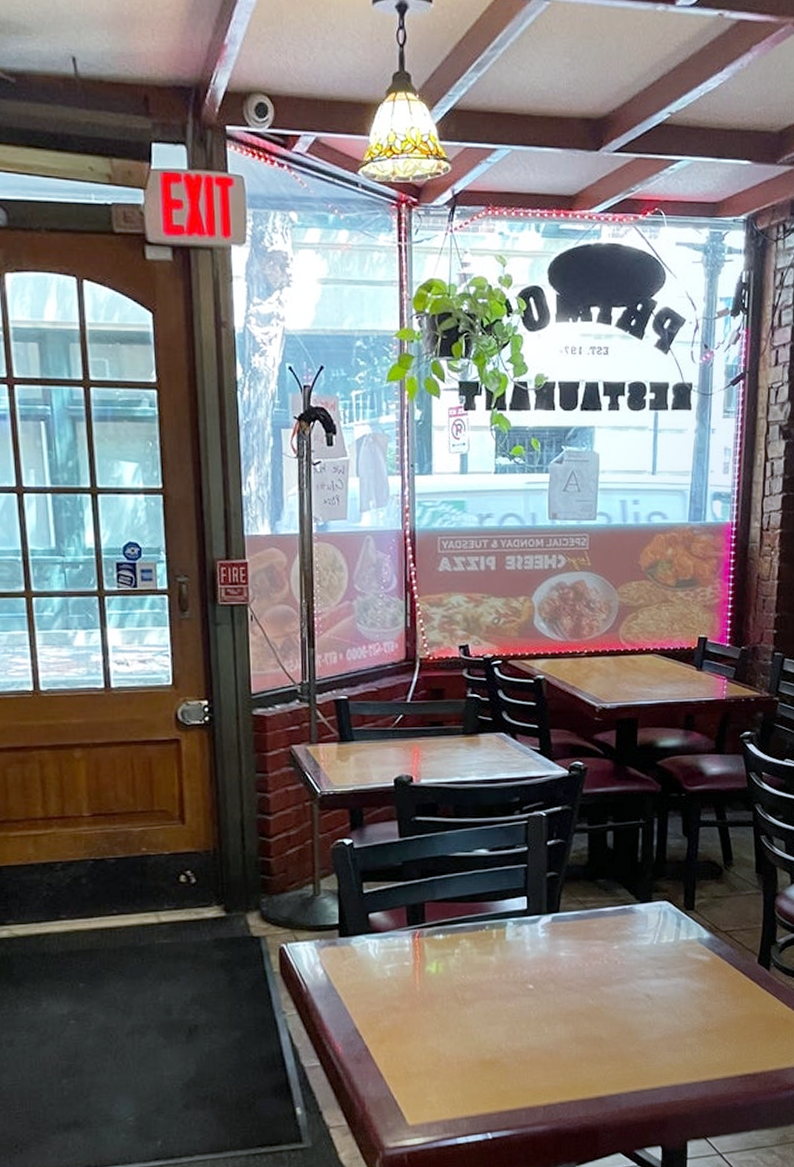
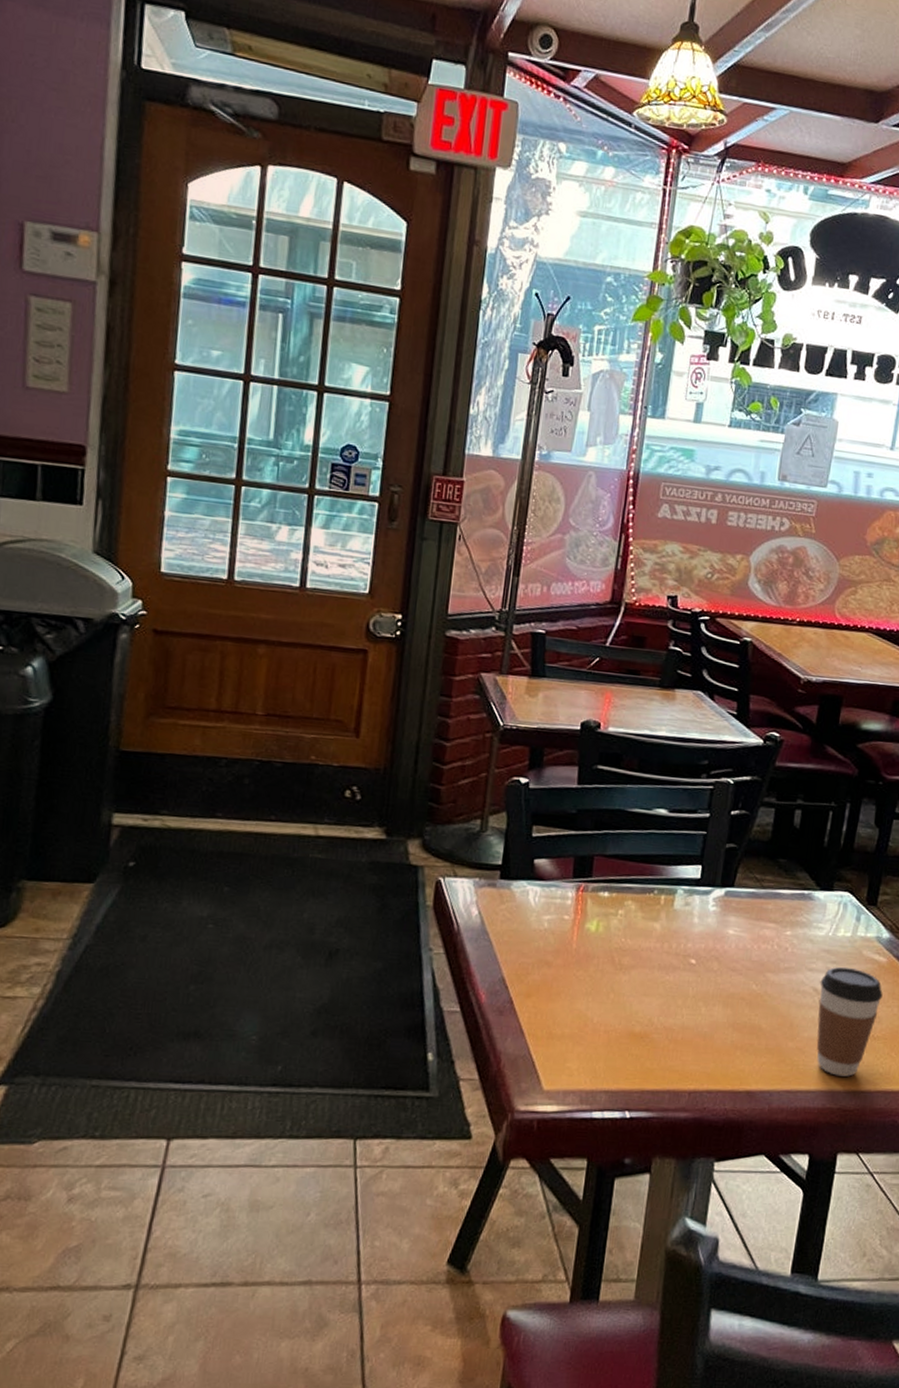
coffee cup: none [651,970,710,1071] -> present [816,966,883,1077]

